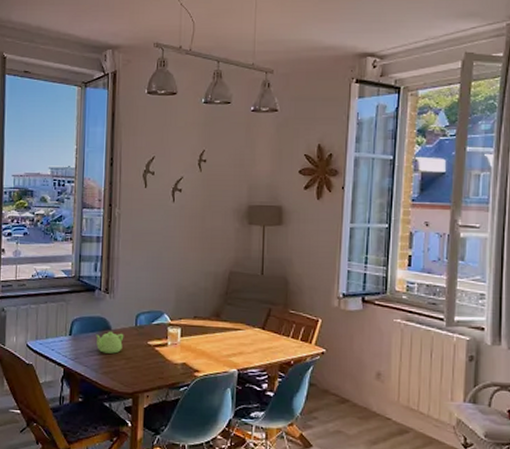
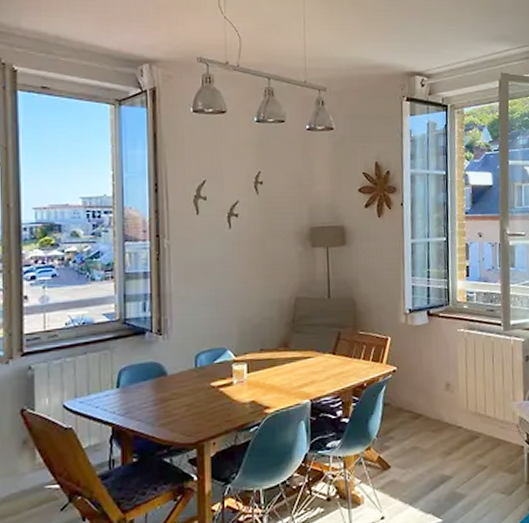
teapot: present [96,331,124,354] -> none [149,376,183,403]

